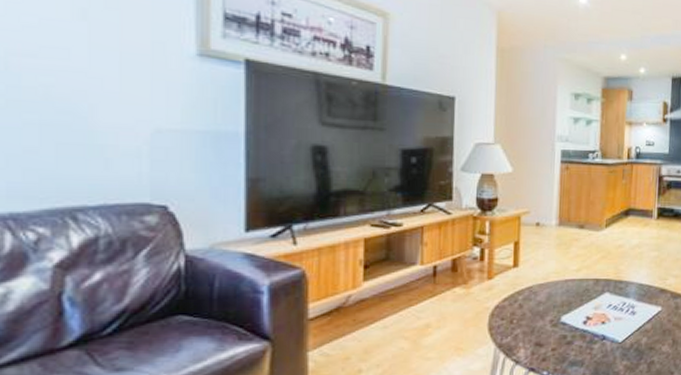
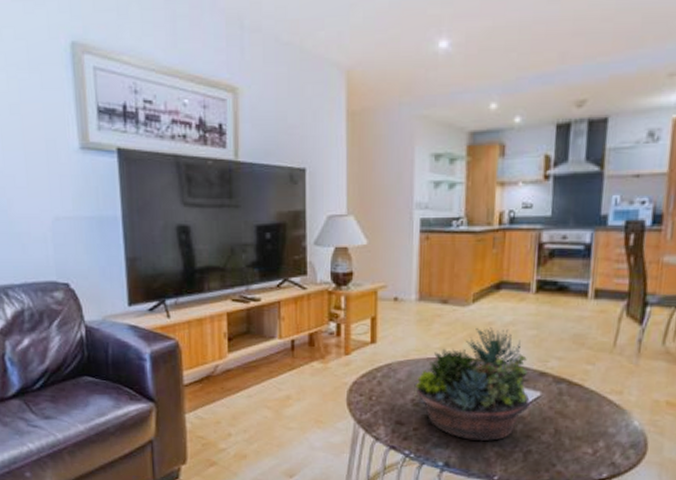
succulent planter: none [554,250,653,357] -> present [415,327,530,442]

